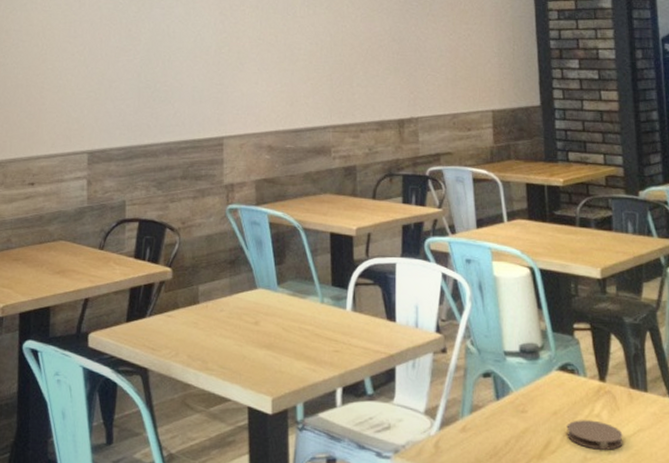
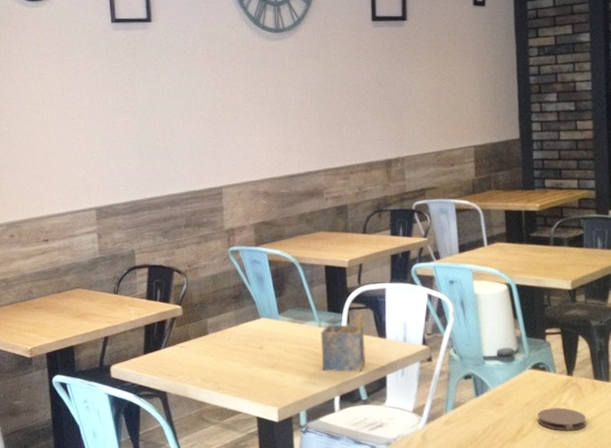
napkin holder: none [323,290,373,361] -> present [321,313,367,373]

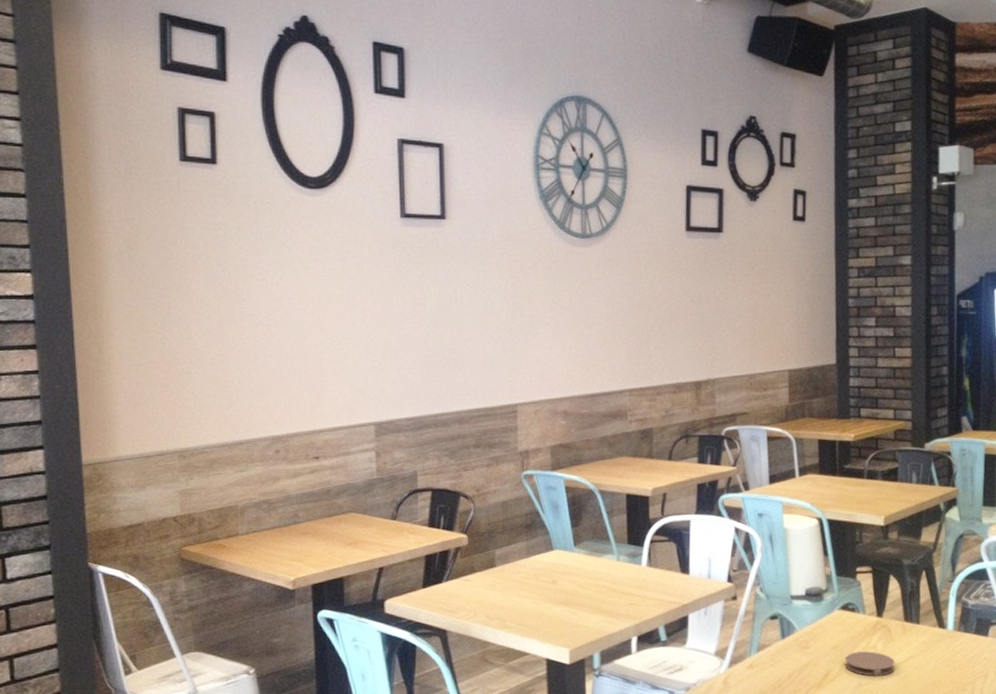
napkin holder: present [321,313,367,373] -> none [619,546,667,611]

